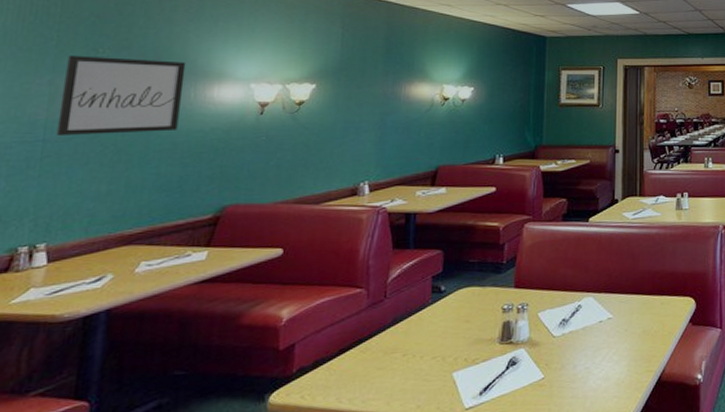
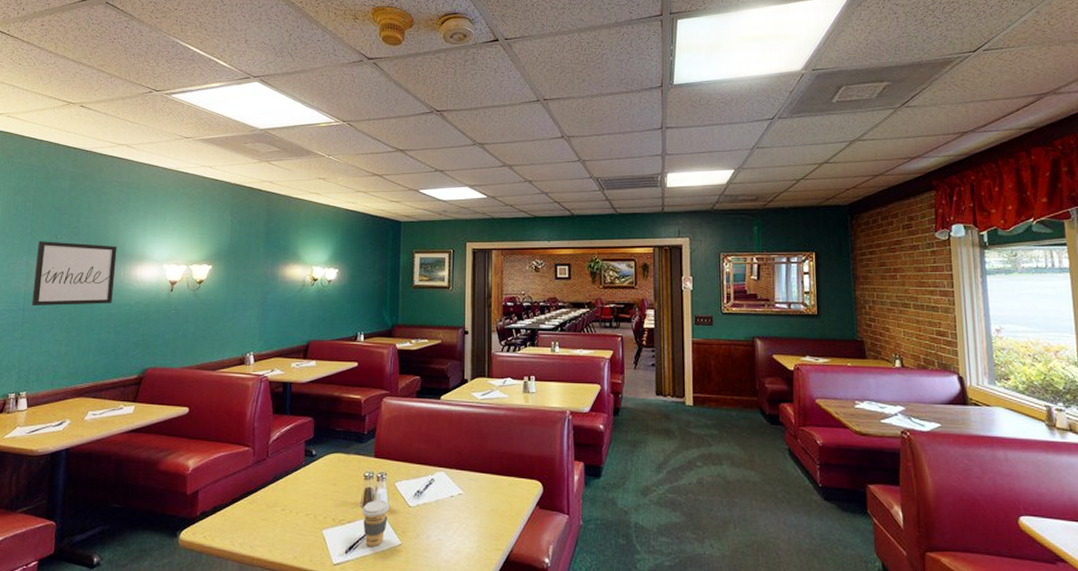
coffee cup: none [499,333,531,384] -> present [362,500,389,546]

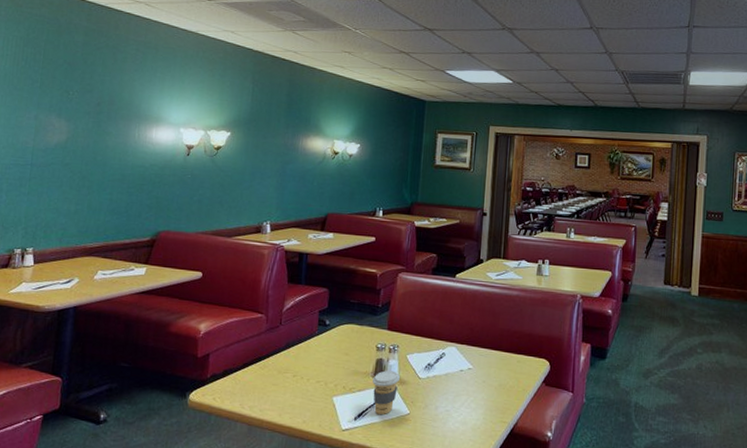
wall art: present [31,241,117,307] -> none [40,96,132,165]

